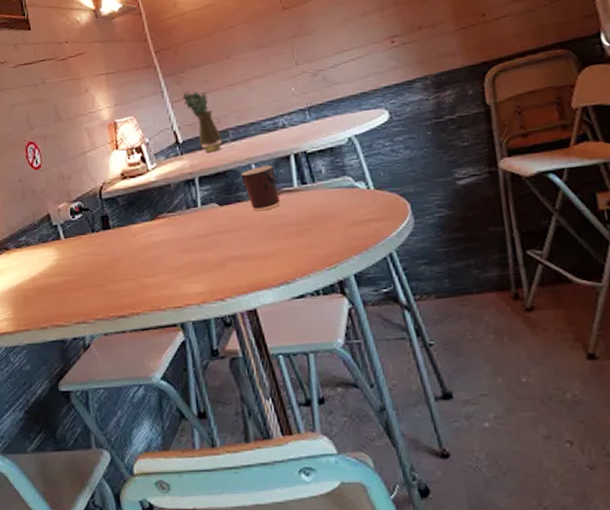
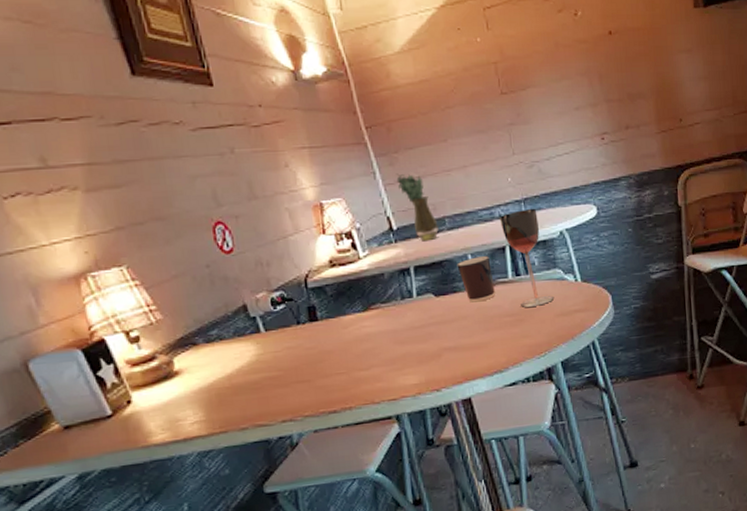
wineglass: none [282,117,345,216] -> present [499,209,555,307]

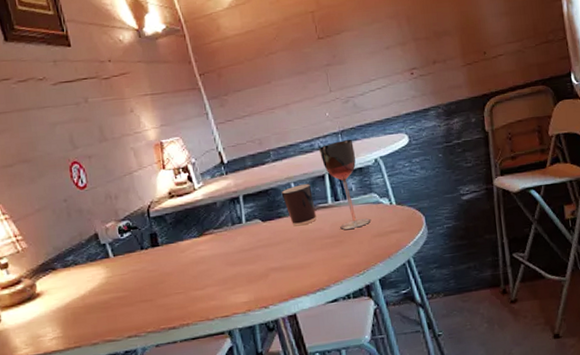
vase: present [396,173,439,242] -> none [226,113,264,173]

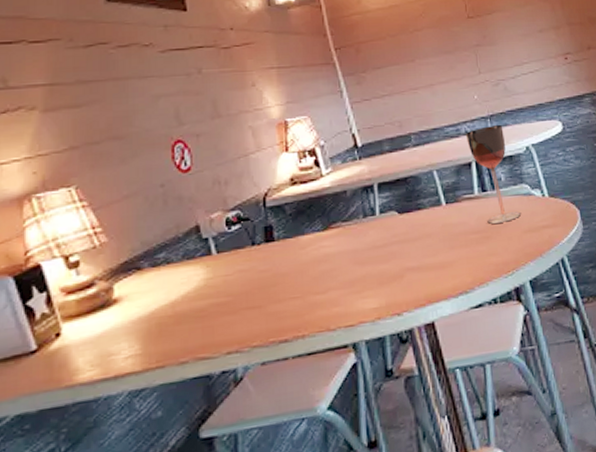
mug: present [281,184,316,226] -> none [422,172,461,220]

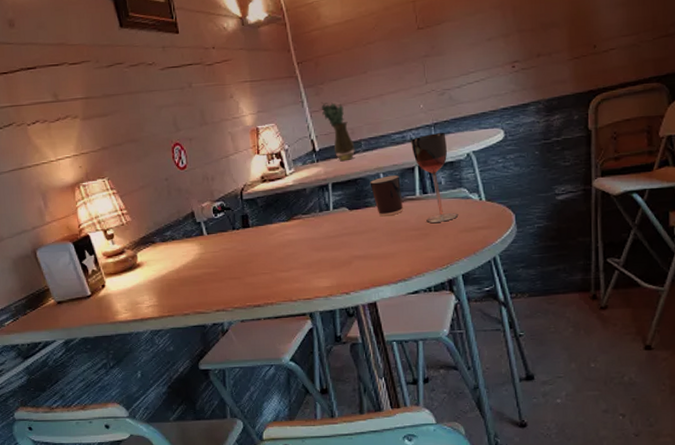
vase: none [363,92,404,158] -> present [321,102,355,162]
mug: none [422,172,461,220] -> present [369,175,403,217]

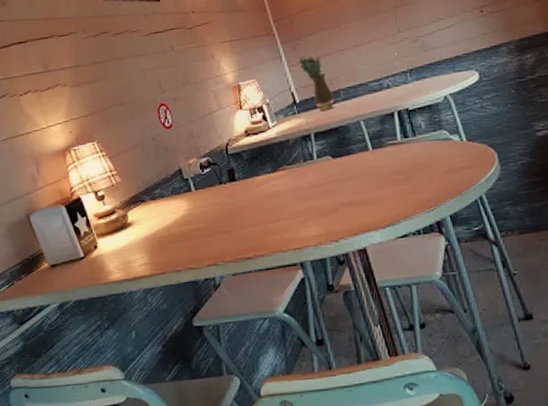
mug: present [369,175,403,217] -> none [351,121,386,163]
wineglass: present [410,133,459,223] -> none [387,78,441,166]

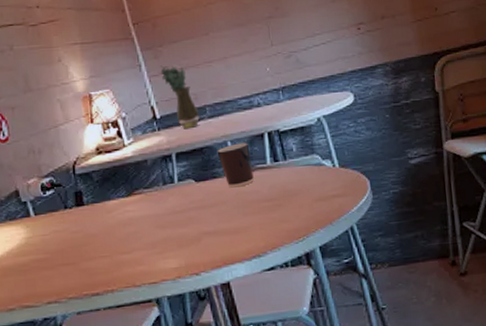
mug: none [351,121,386,163] -> present [217,143,254,188]

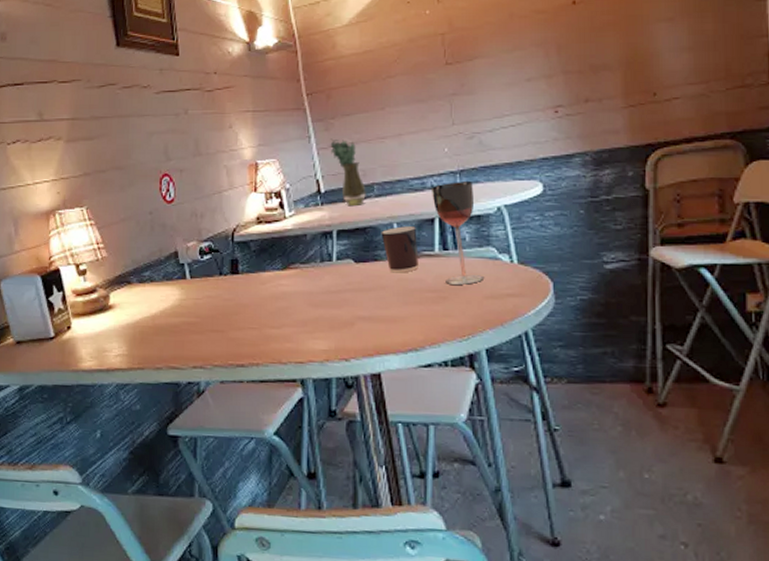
wineglass: none [257,97,313,193] -> present [430,182,485,285]

